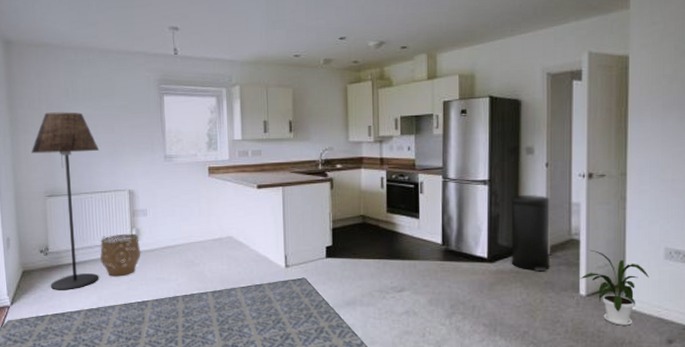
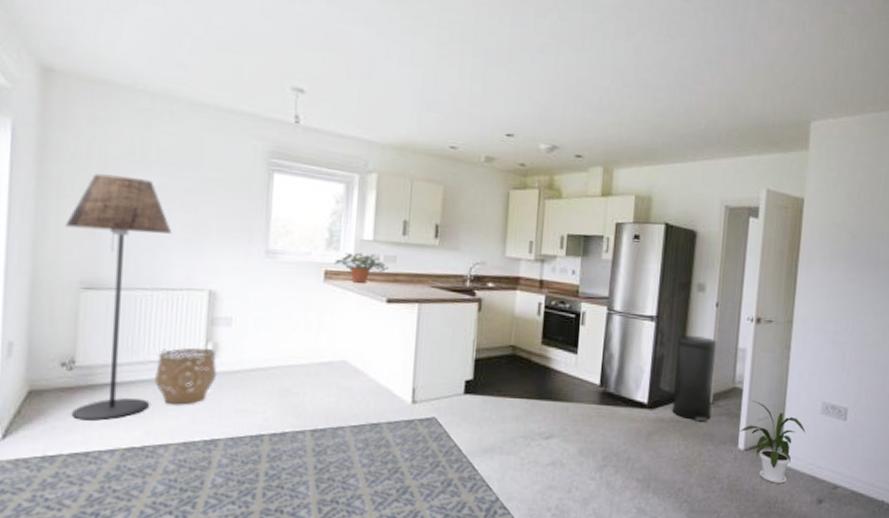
potted plant: none [215,150,256,174] -> present [334,252,388,283]

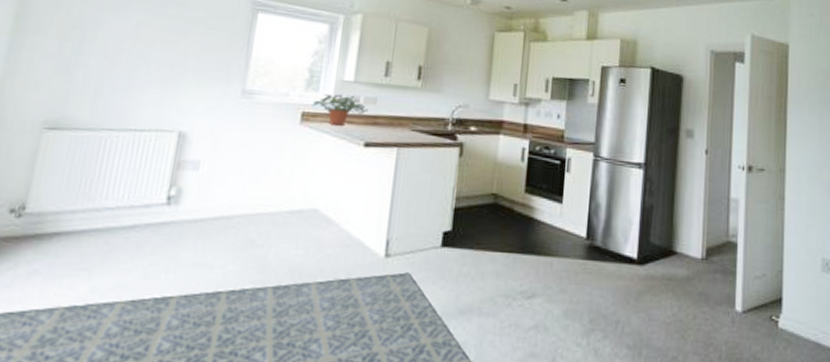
floor lamp: present [65,173,172,421] -> none [13,11,148,275]
basket: present [155,347,217,405] -> none [108,193,178,258]
pedal bin: present [672,334,718,422] -> none [663,183,709,280]
house plant: present [739,399,806,484] -> none [736,255,806,352]

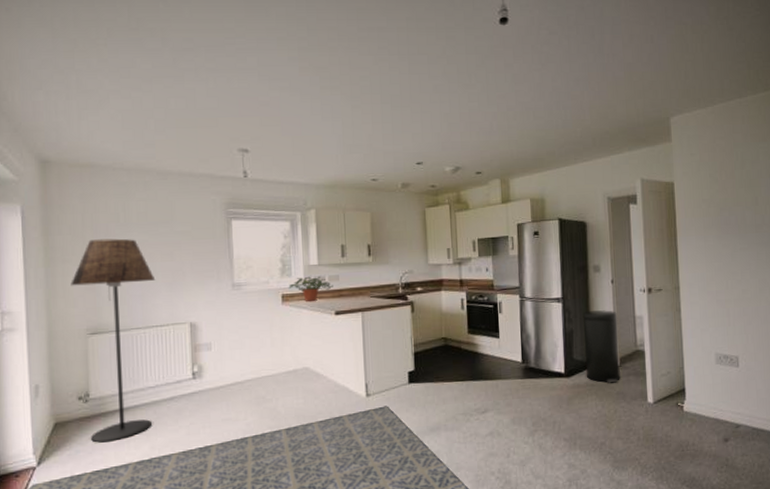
floor lamp: none [13,11,148,275] -> present [70,238,156,443]
pedal bin: none [663,183,709,280] -> present [582,310,620,383]

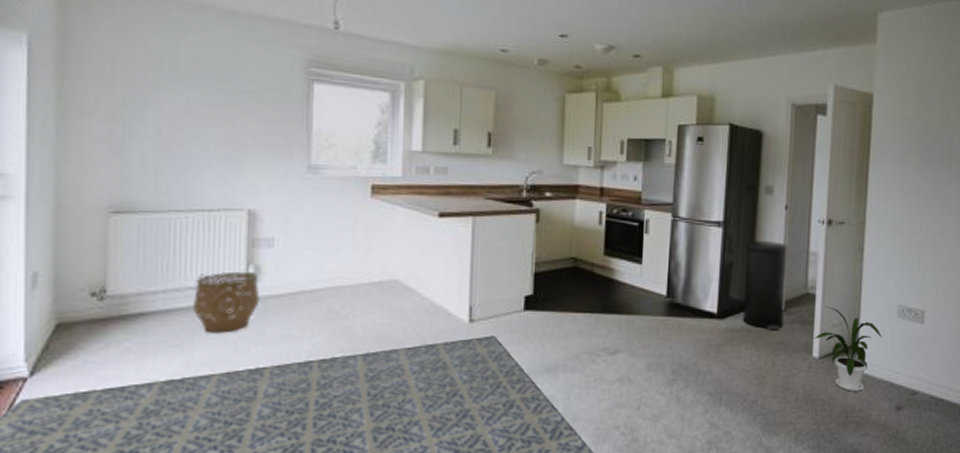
floor lamp: present [70,238,156,443] -> none [90,89,207,353]
basket: none [154,371,204,422] -> present [193,271,260,333]
potted plant: present [288,276,333,301] -> none [381,165,439,197]
house plant: none [647,359,704,429] -> present [813,305,882,392]

